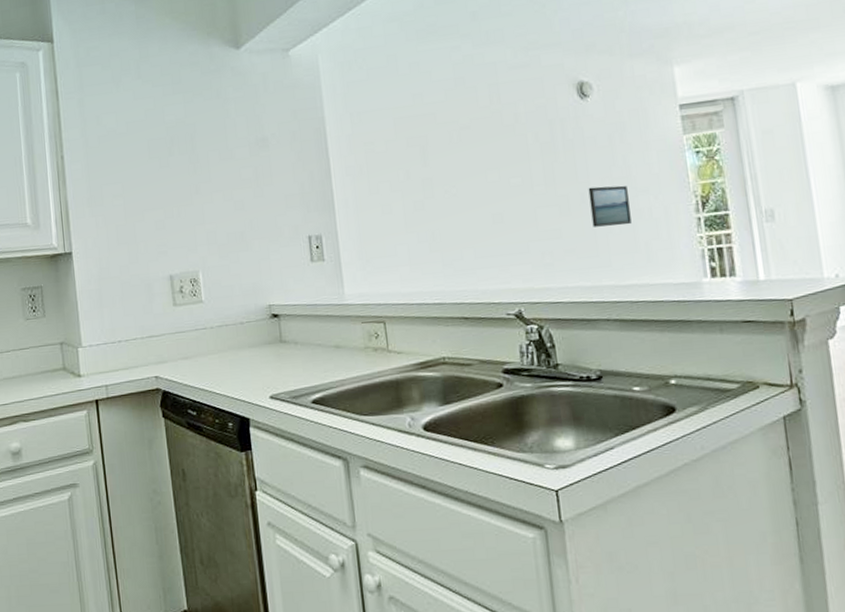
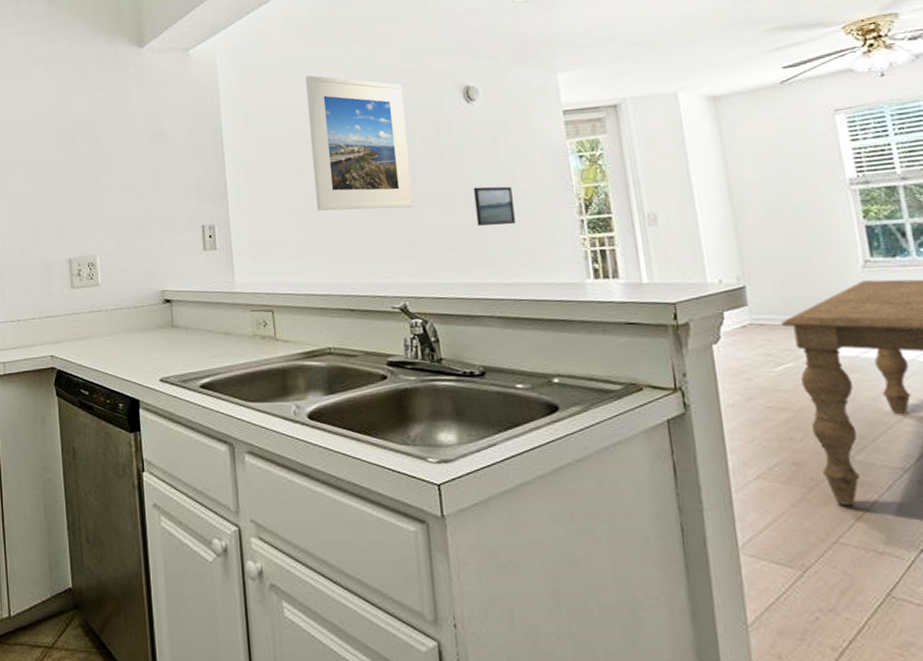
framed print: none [412,74,528,217] -> present [305,75,414,211]

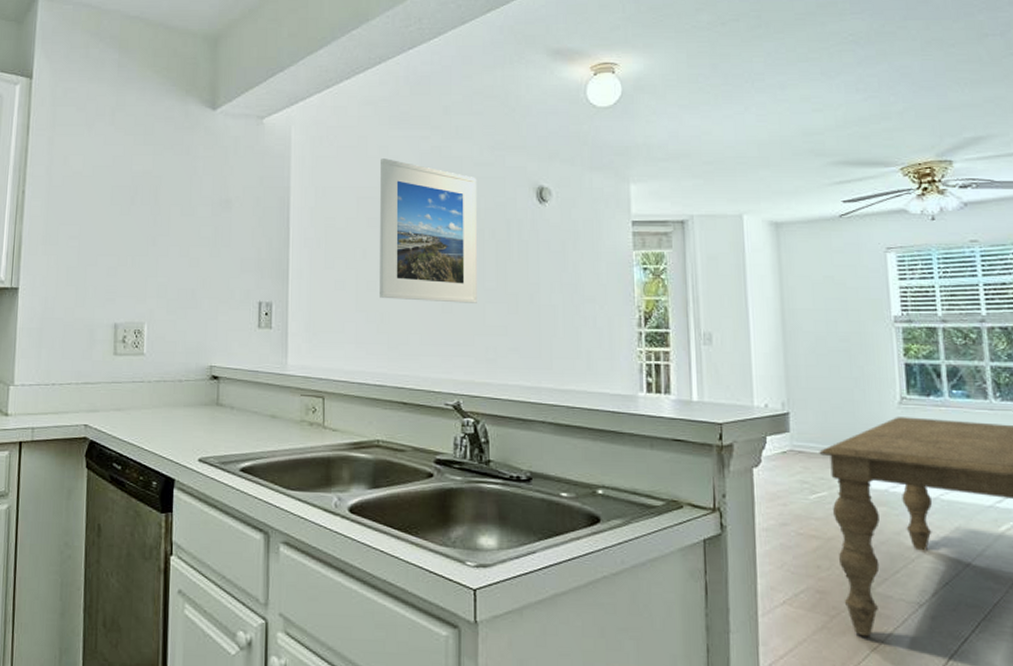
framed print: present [473,186,516,226] -> none [537,289,576,331]

